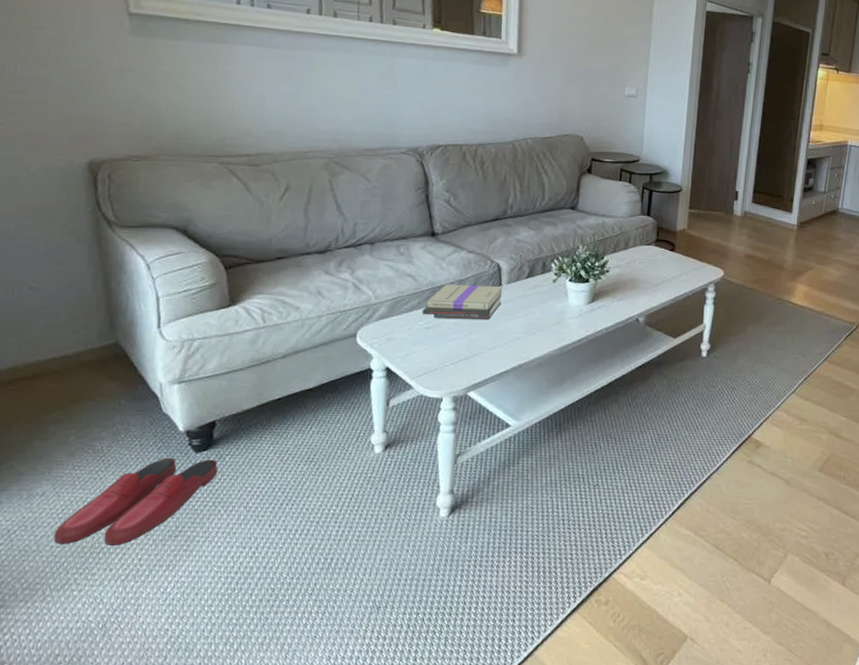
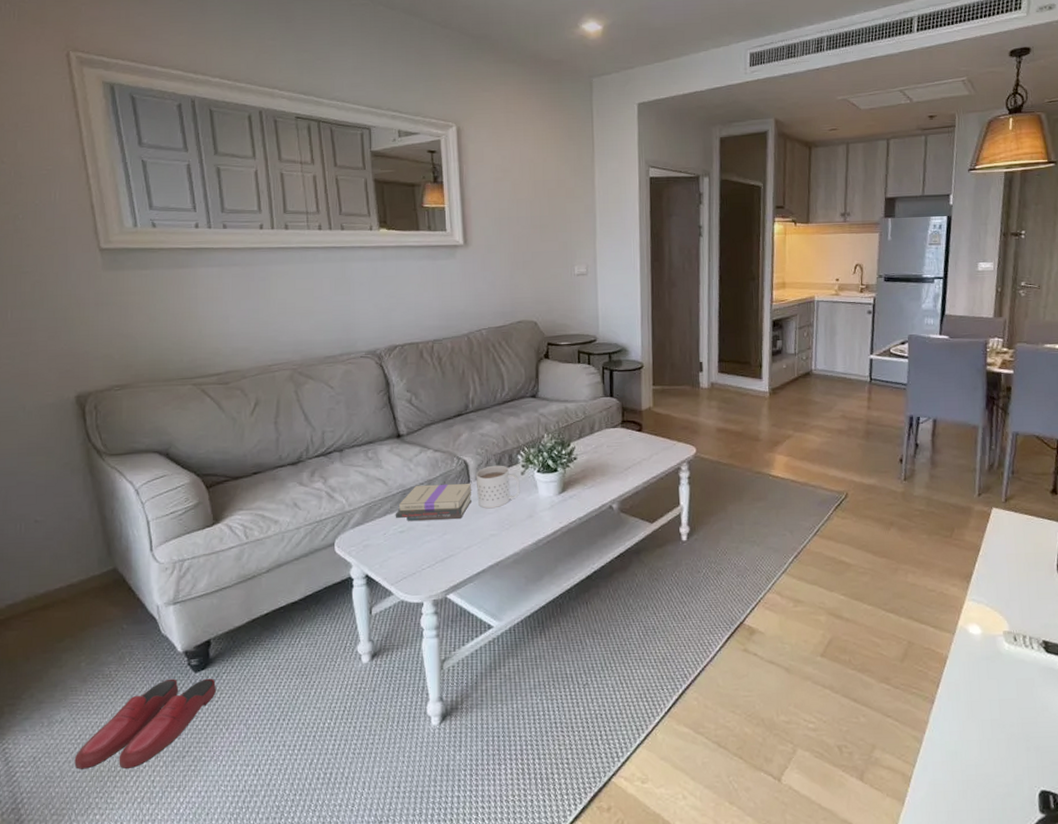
mug: none [507,271,551,313] -> present [475,465,520,509]

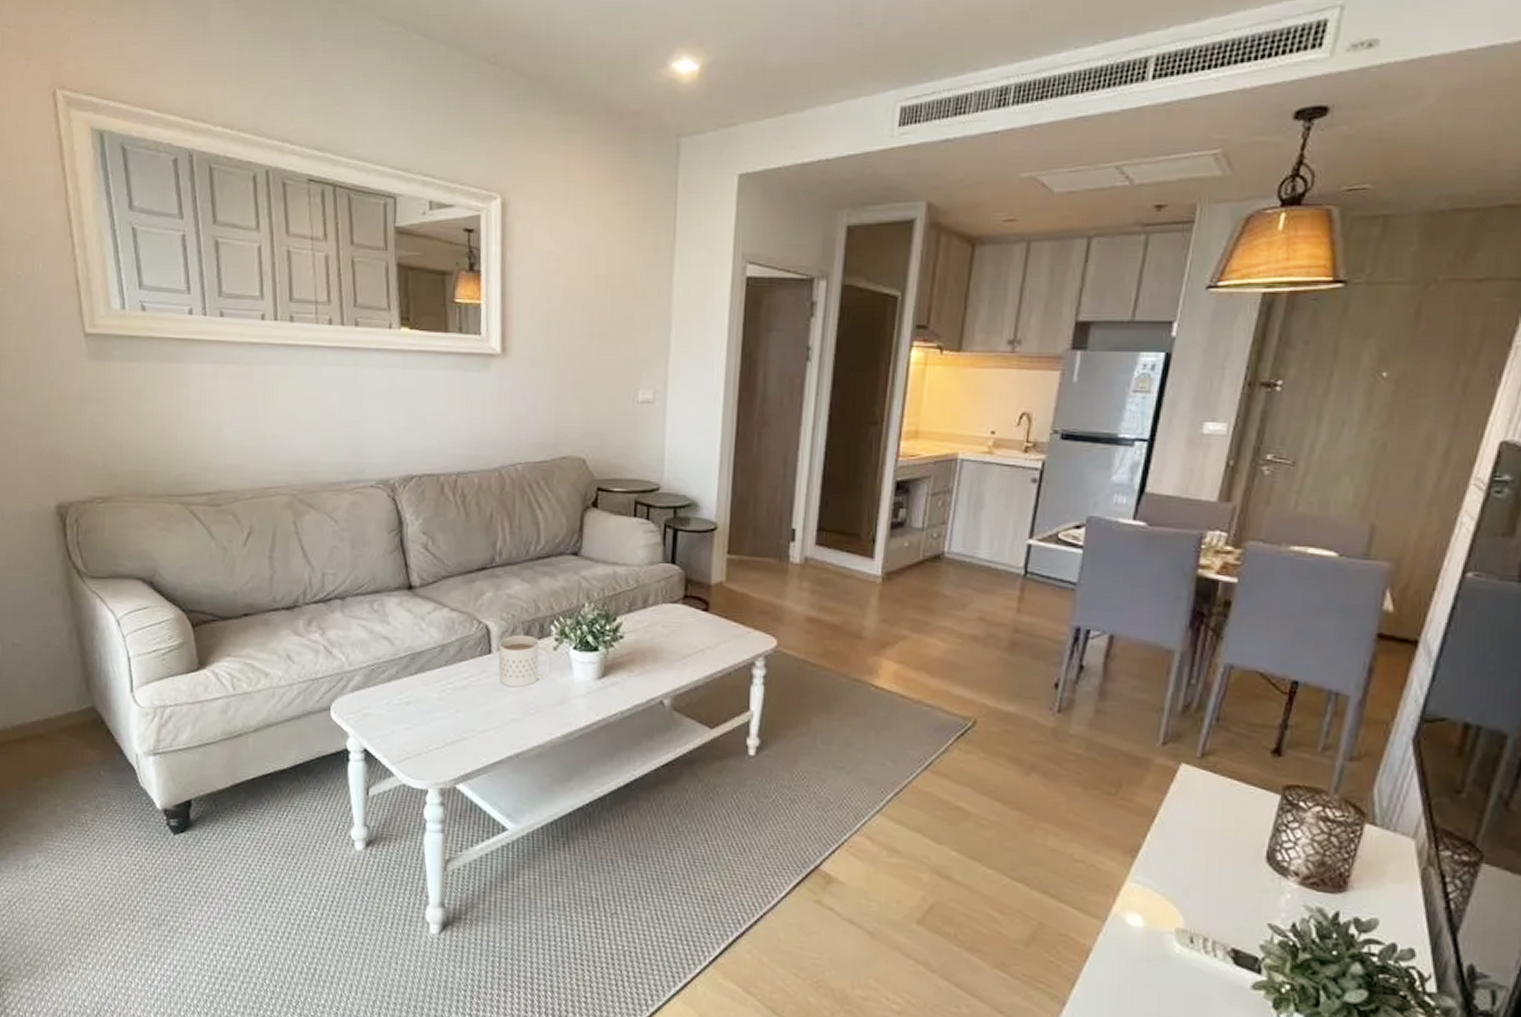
slippers: present [74,678,216,769] -> none [49,837,196,929]
books: present [395,483,472,521] -> none [401,649,494,695]

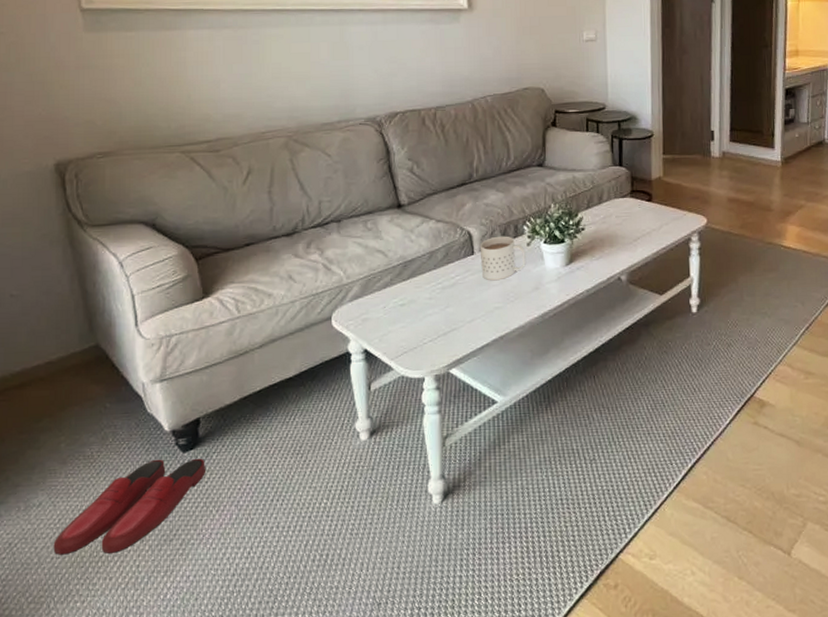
slippers: none [49,837,196,929] -> present [53,458,205,555]

